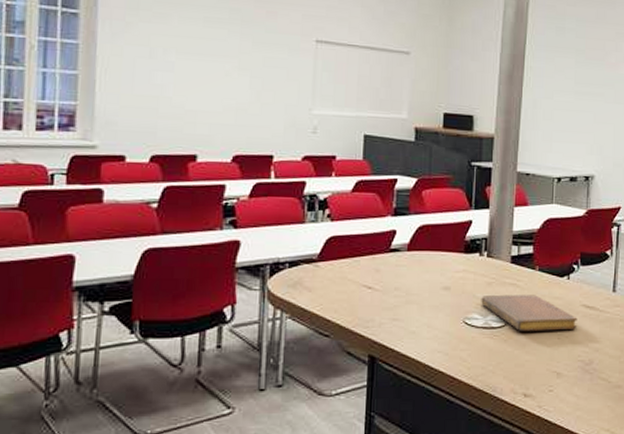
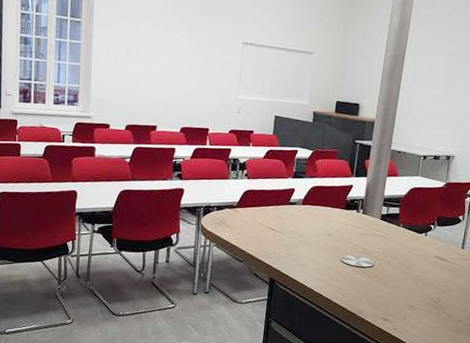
notebook: present [481,294,578,331] -> none [355,242,431,275]

